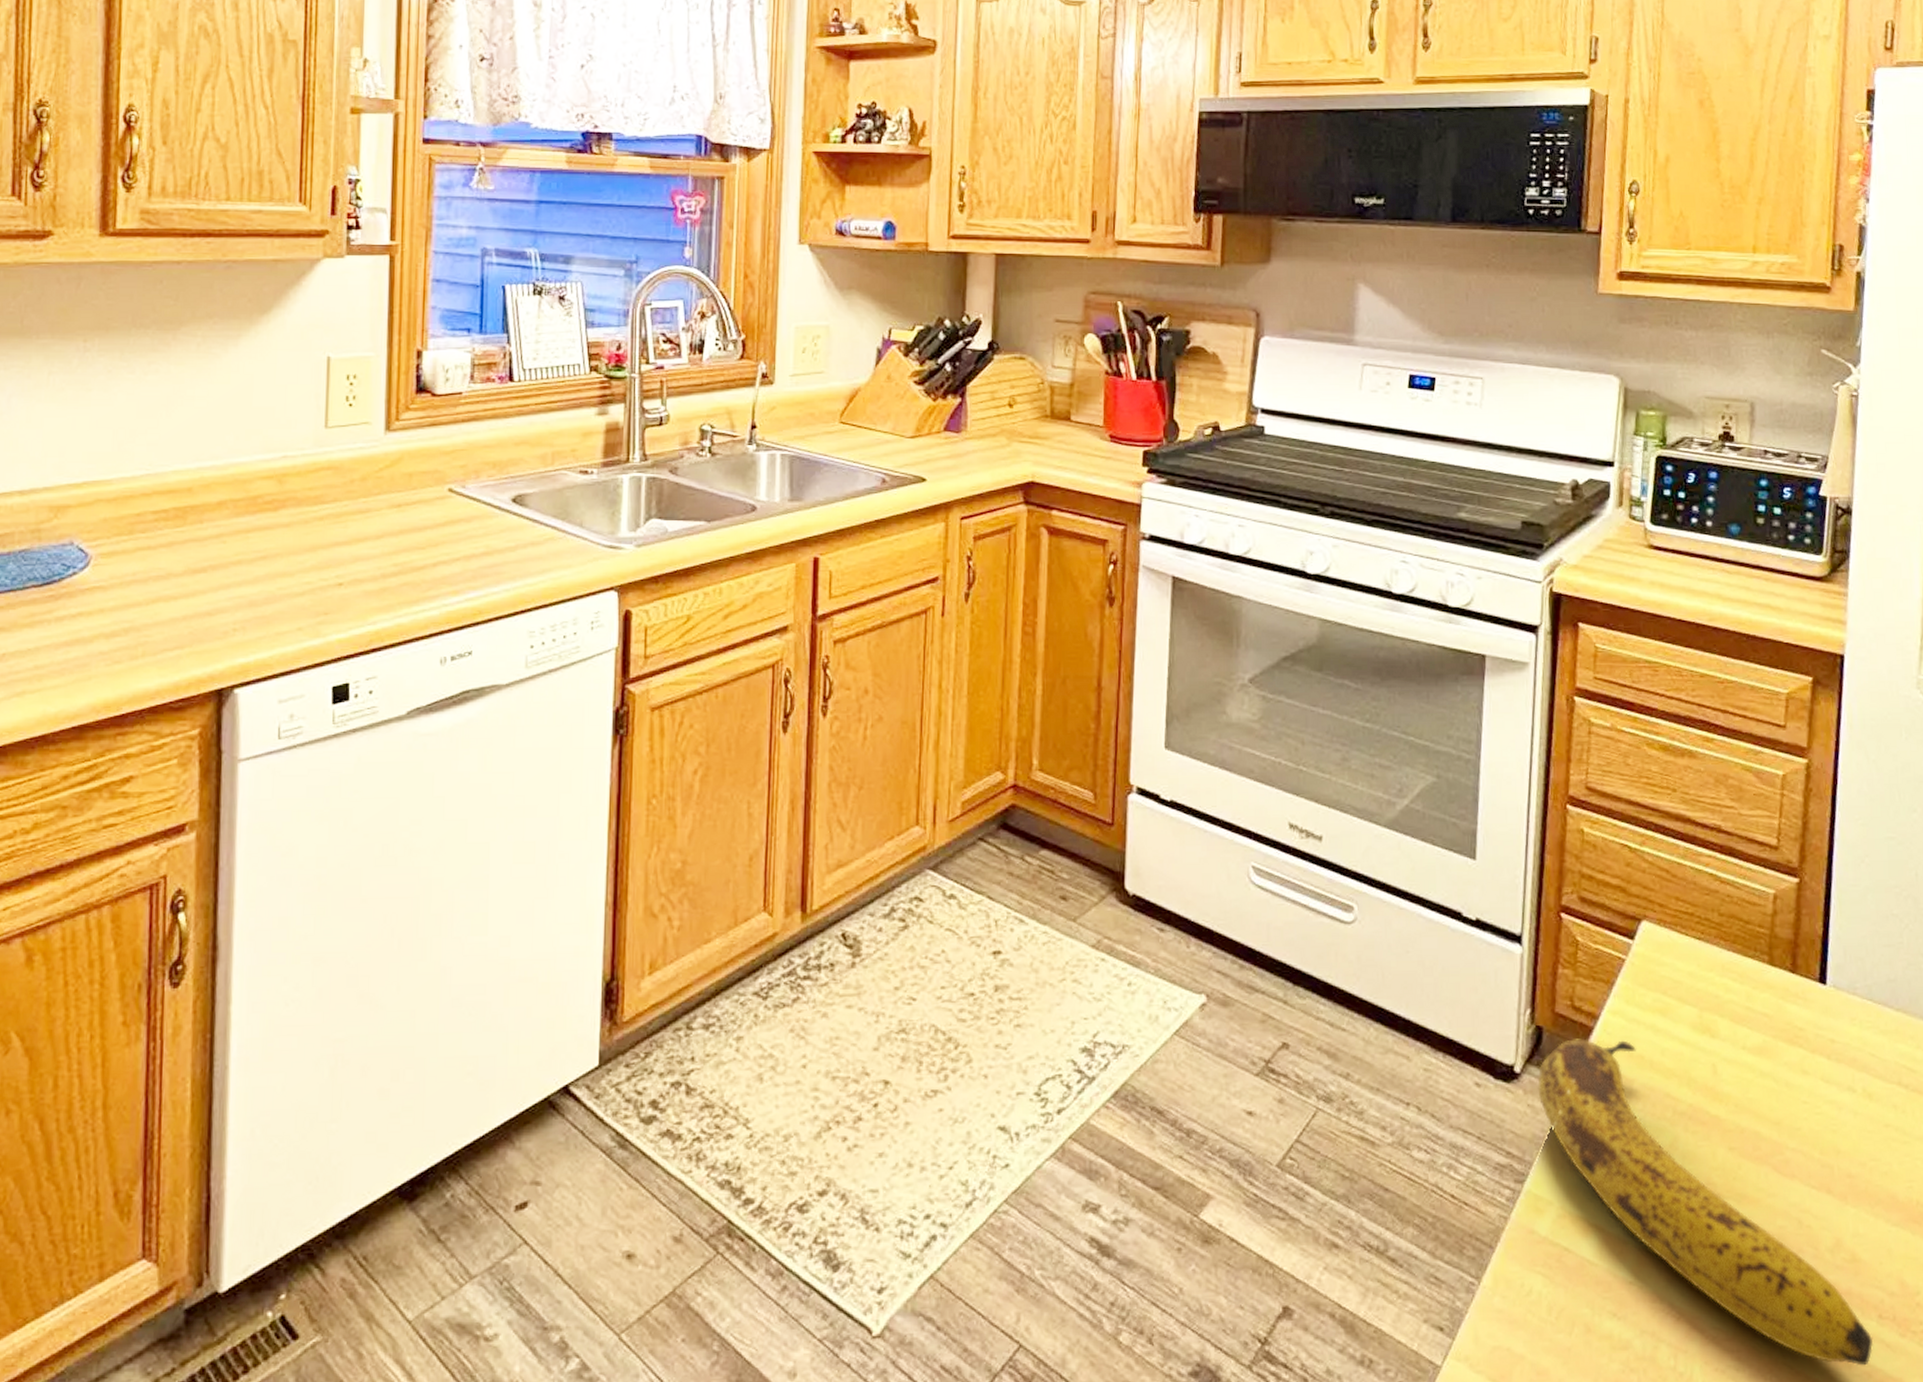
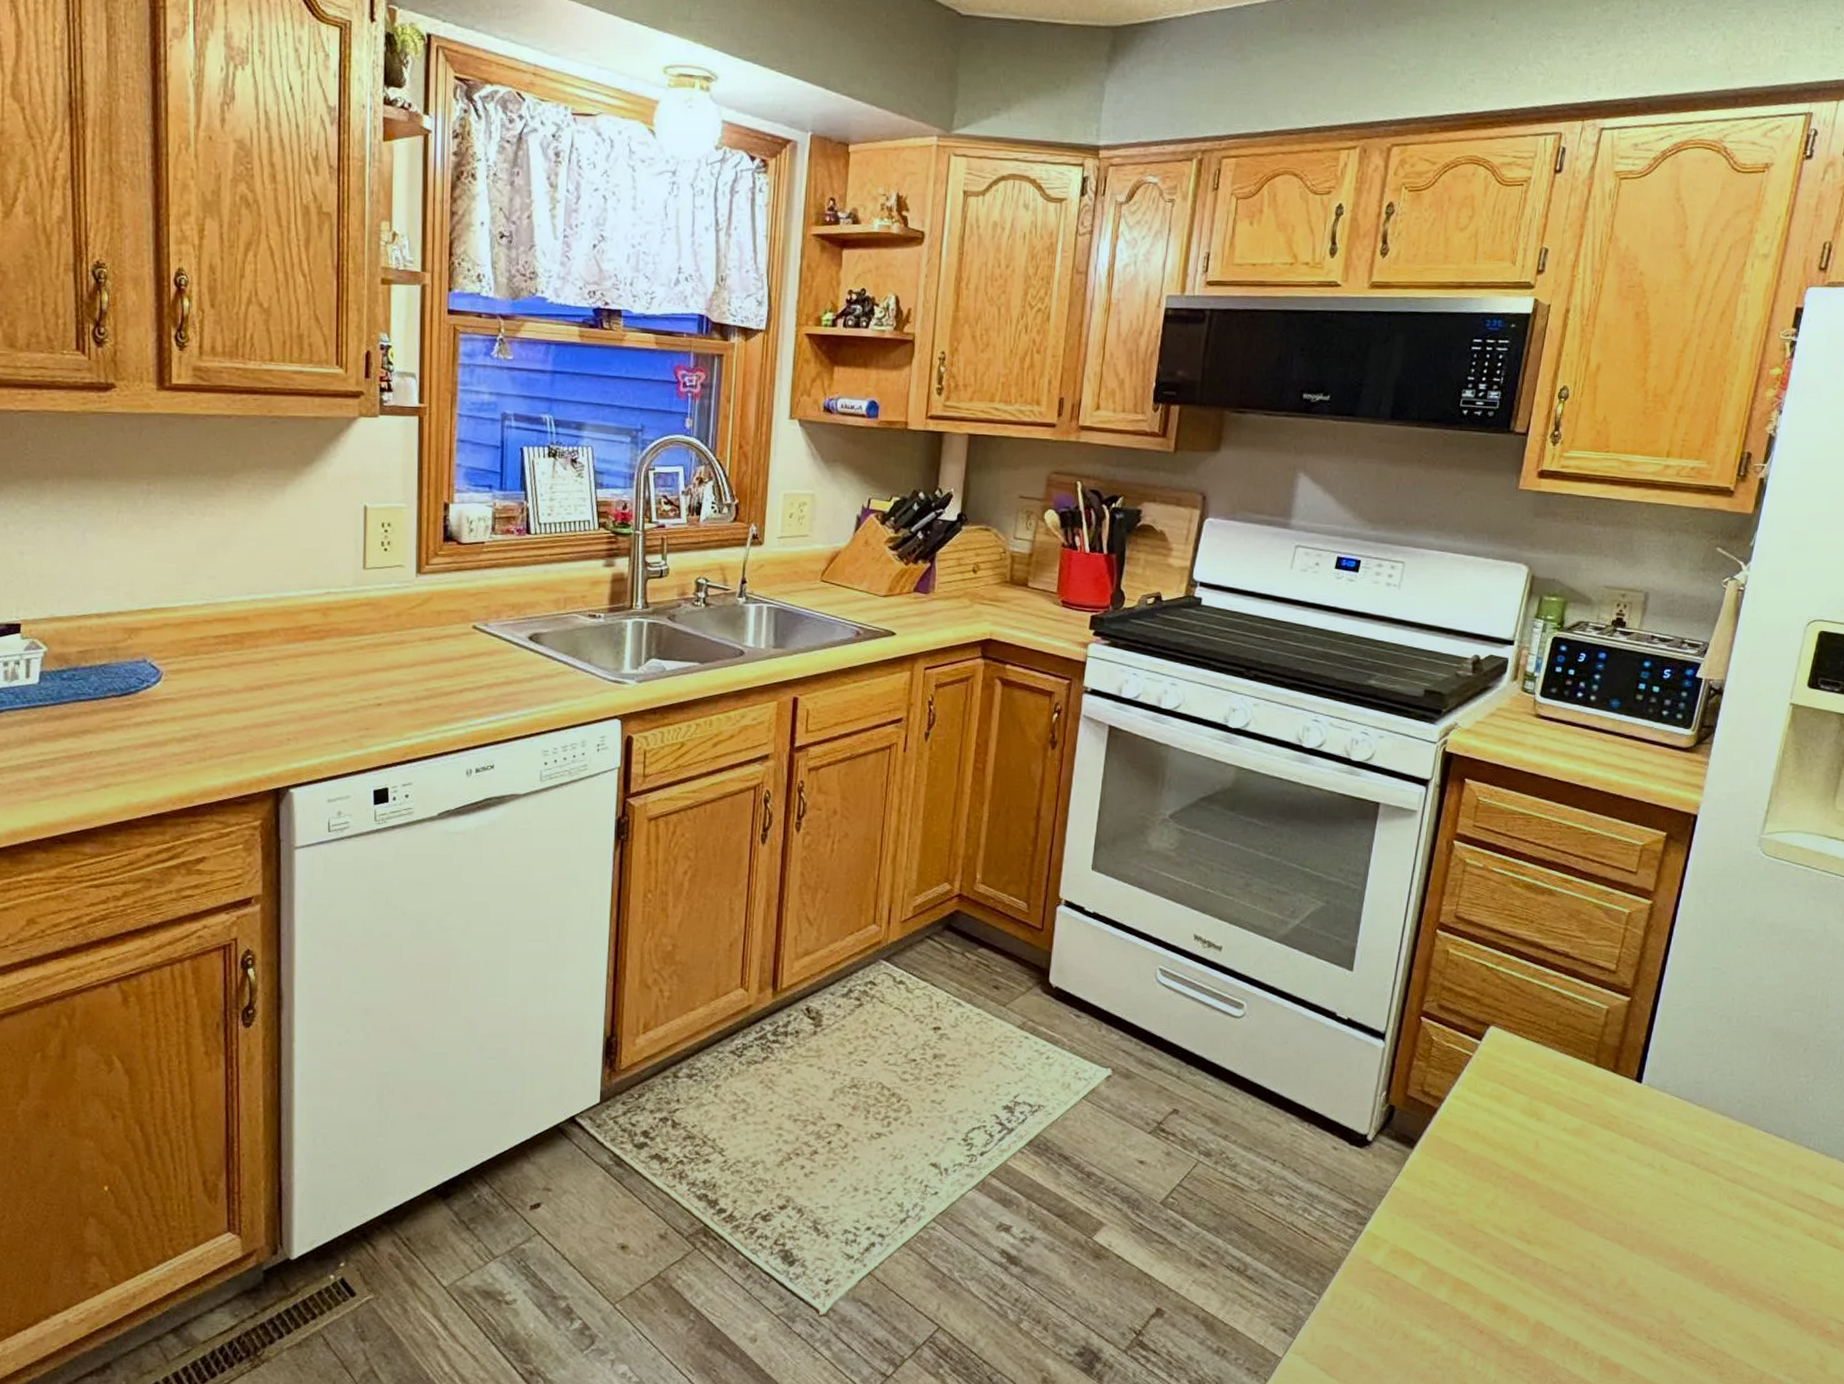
fruit: present [1537,1038,1874,1366] -> none [1385,1116,1641,1373]

